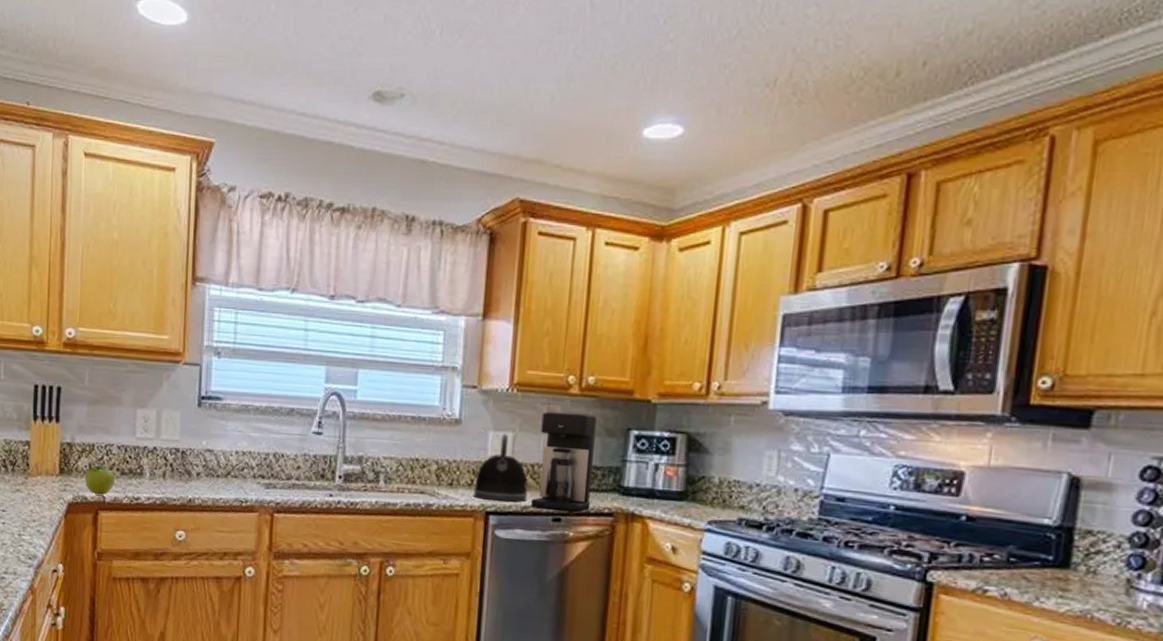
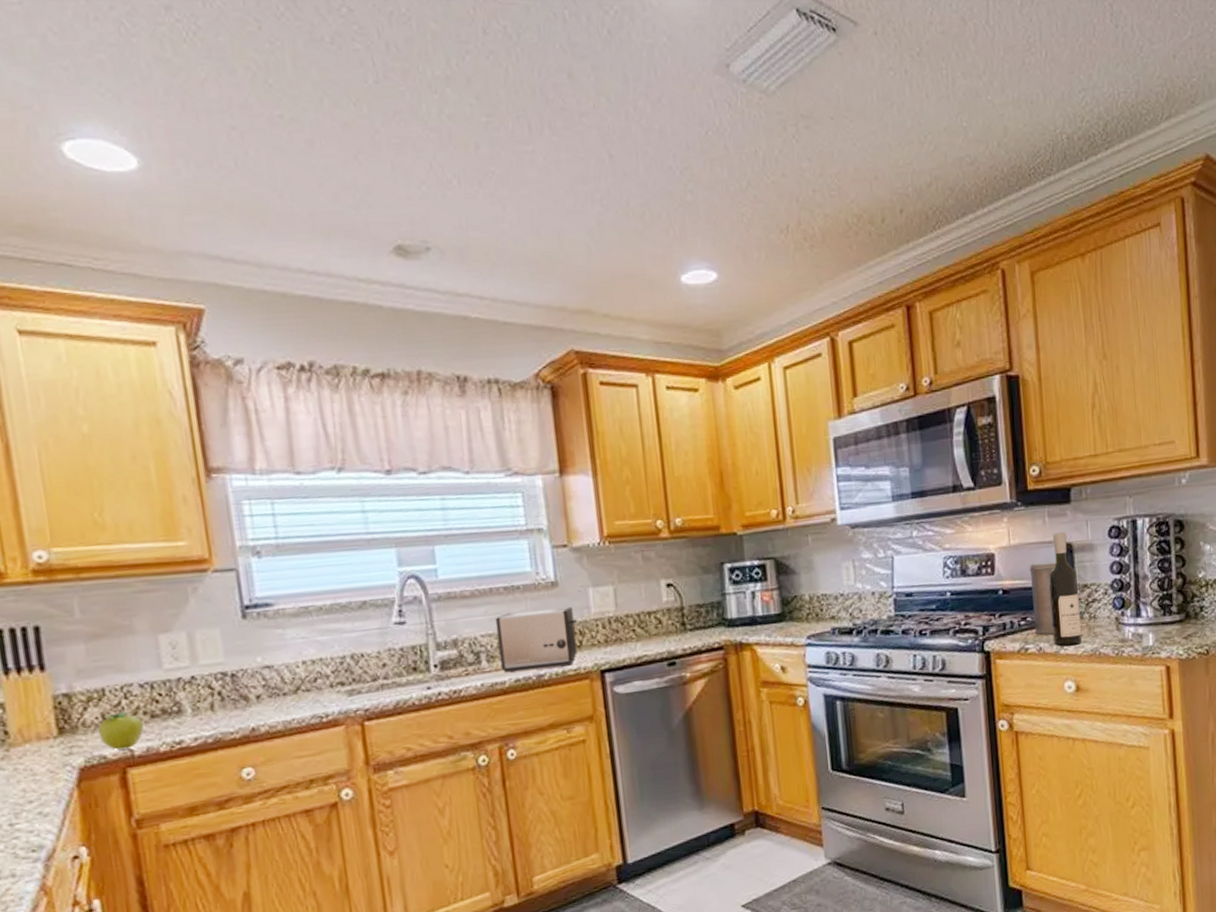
toaster: none [395,441,472,501] -> present [495,606,577,673]
kettle: present [473,433,528,503] -> none [583,588,640,659]
coffee maker: present [530,411,597,514] -> none [638,555,701,658]
canister: none [1000,492,1053,582] -> present [1029,561,1057,636]
bottle: none [1026,460,1080,602] -> present [1049,531,1082,648]

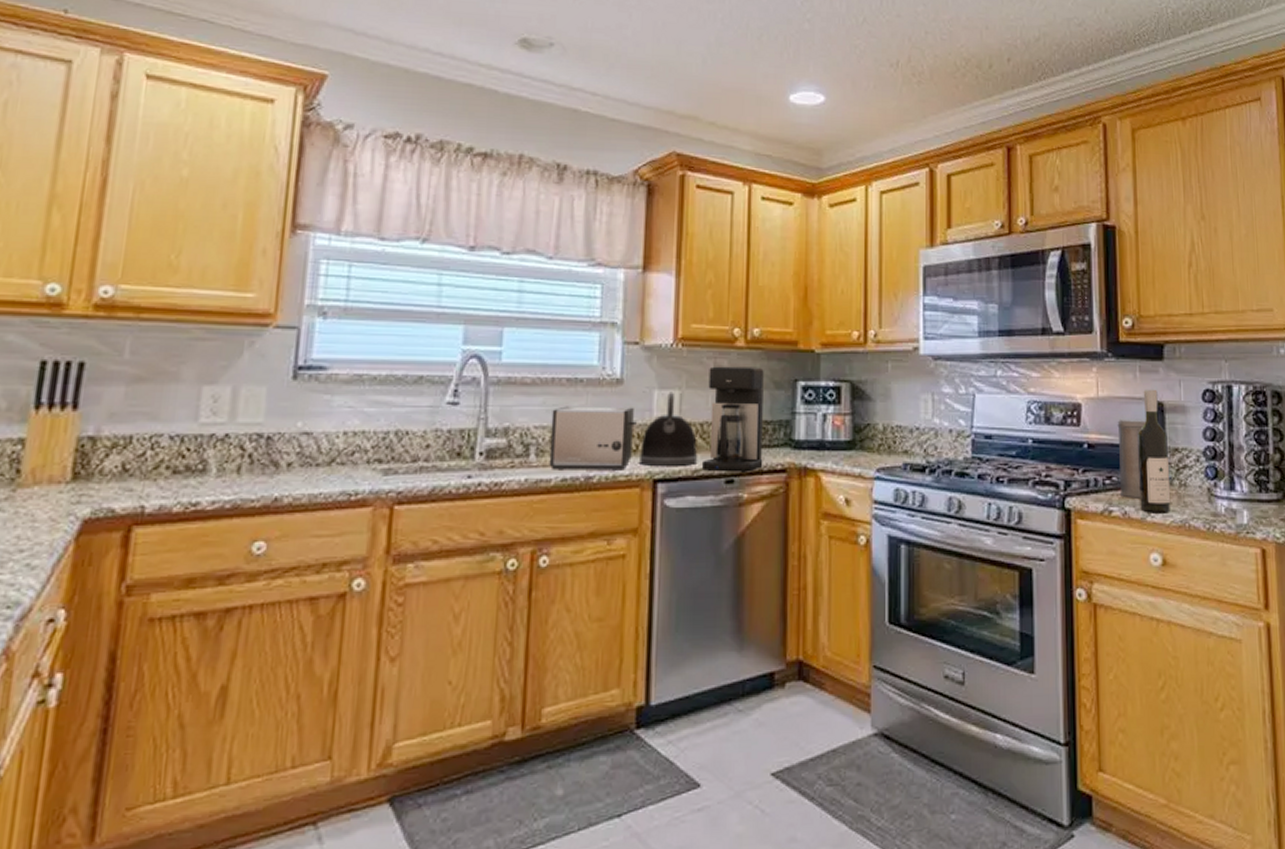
fruit: present [98,711,144,750] -> none [113,462,163,504]
kettle: none [583,588,640,659] -> present [638,392,698,466]
coffee maker: none [638,555,701,658] -> present [701,366,764,474]

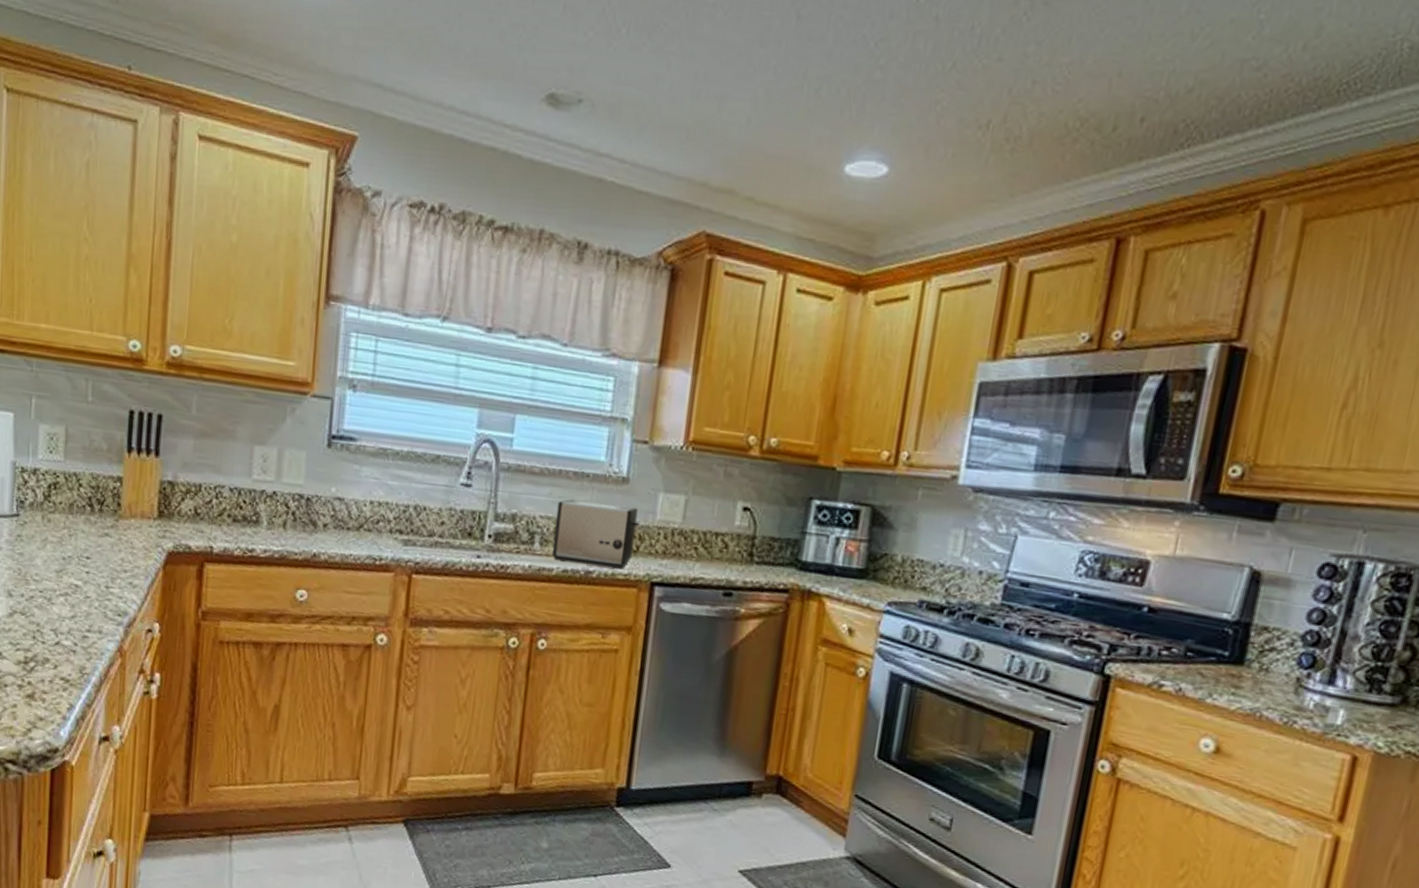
kettle: present [638,392,698,466] -> none [638,496,699,574]
coffee maker: present [701,366,764,474] -> none [700,474,777,589]
canister: present [1117,419,1147,500] -> none [1177,584,1234,678]
bottle: present [1138,389,1171,515] -> none [1200,553,1258,700]

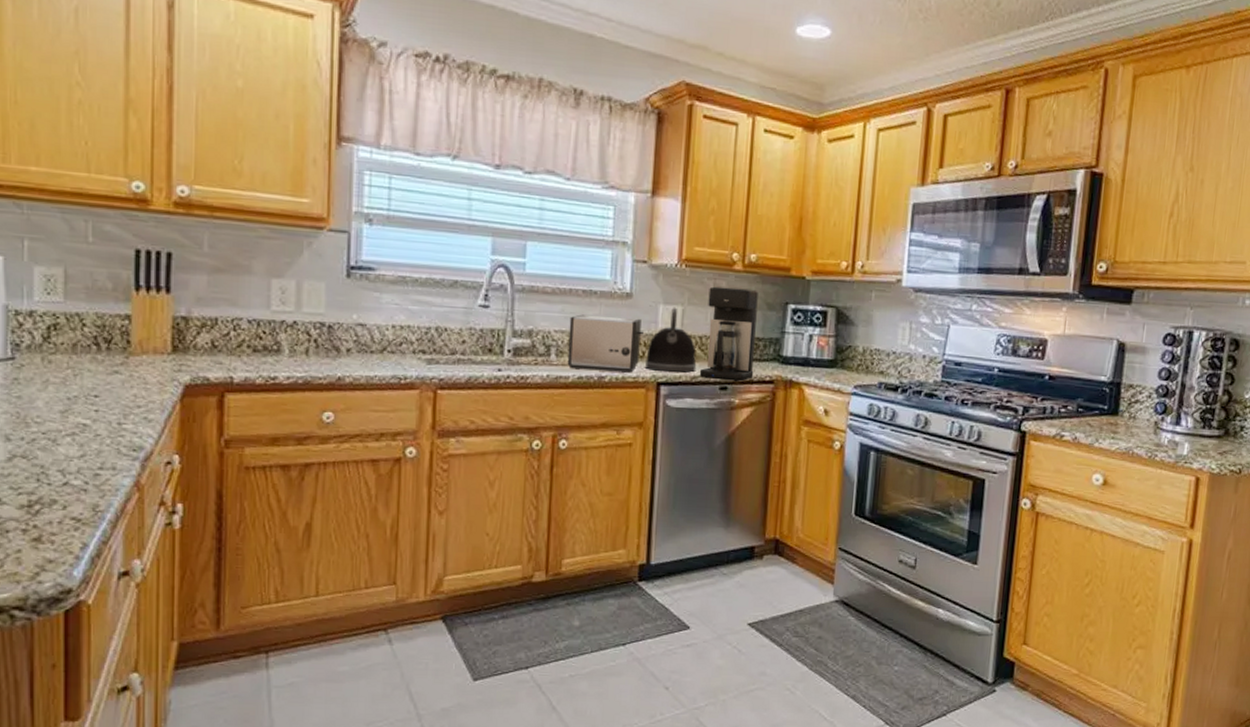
kettle: none [638,496,699,574] -> present [644,307,697,373]
coffee maker: none [700,474,777,589] -> present [699,286,758,383]

